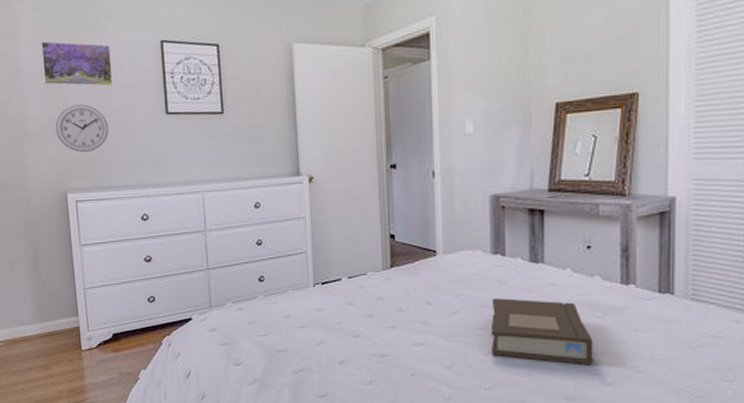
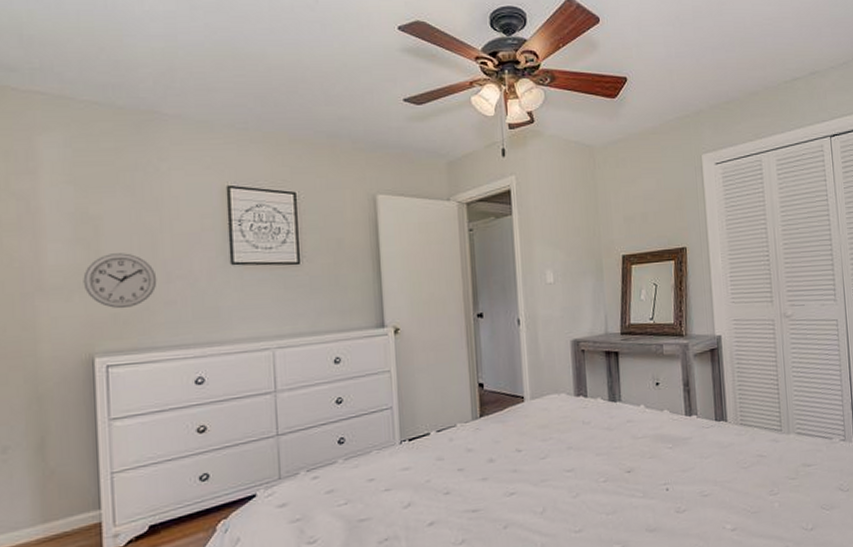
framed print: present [41,40,113,87] -> none [70,180,165,234]
book: present [491,298,593,366] -> none [578,436,669,497]

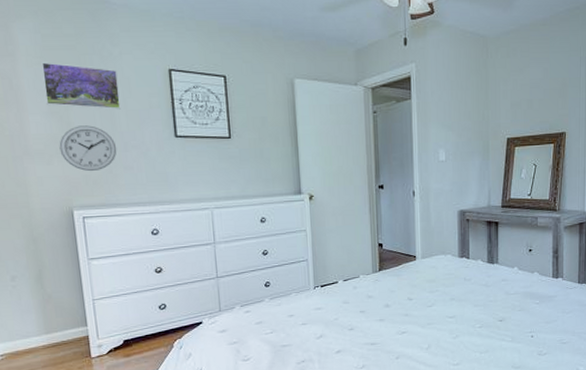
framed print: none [70,180,165,234] -> present [41,62,121,110]

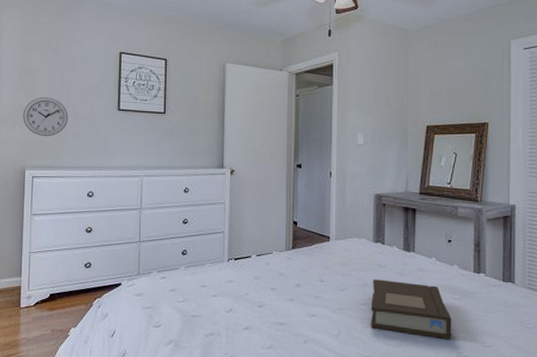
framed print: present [41,62,121,110] -> none [18,44,77,85]
book: none [459,292,533,341] -> present [371,279,452,340]

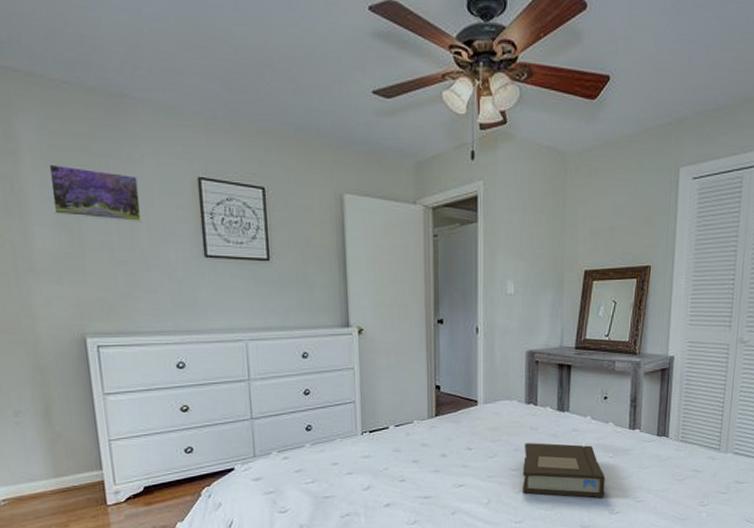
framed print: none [18,44,77,85] -> present [48,164,142,223]
wall clock: present [22,97,69,137] -> none [69,240,137,294]

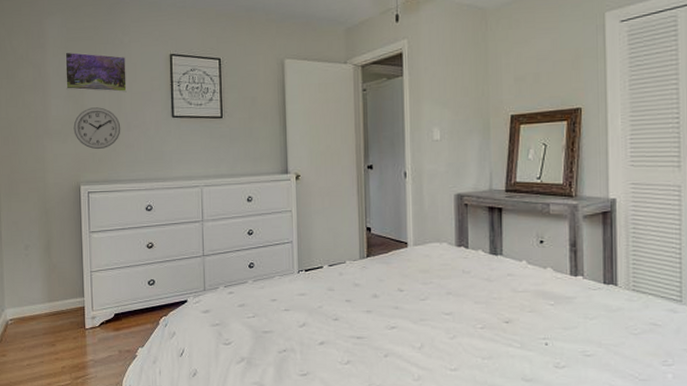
wall clock: none [69,240,137,294] -> present [73,107,121,150]
book: present [523,443,605,498] -> none [456,287,548,350]

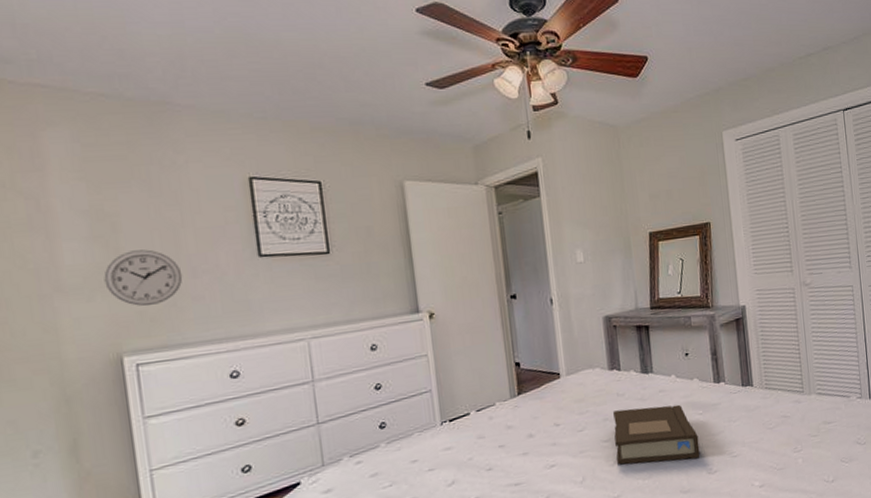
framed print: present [65,52,127,93] -> none [81,176,188,229]
book: none [456,287,548,350] -> present [613,404,700,465]

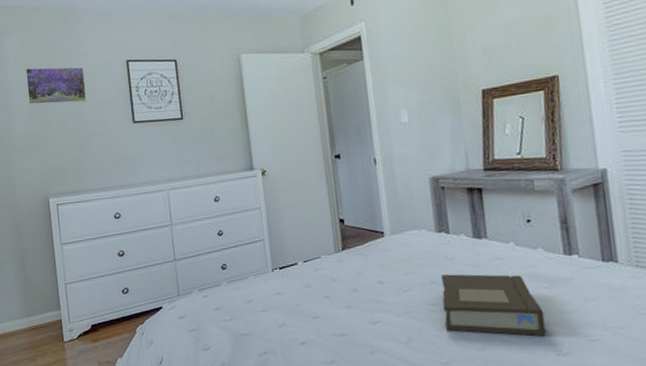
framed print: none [81,176,188,229] -> present [25,66,87,106]
wall clock: present [103,249,183,307] -> none [38,119,84,162]

